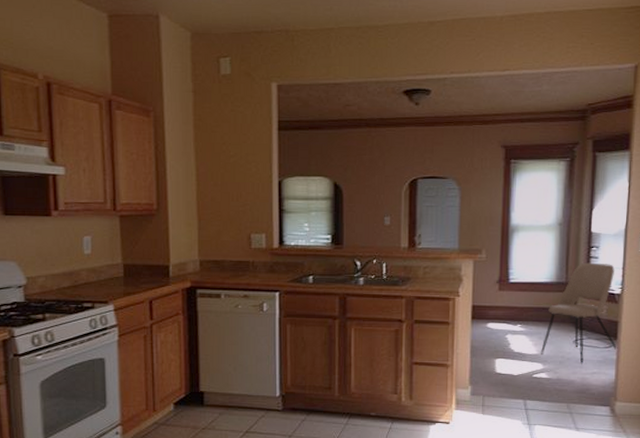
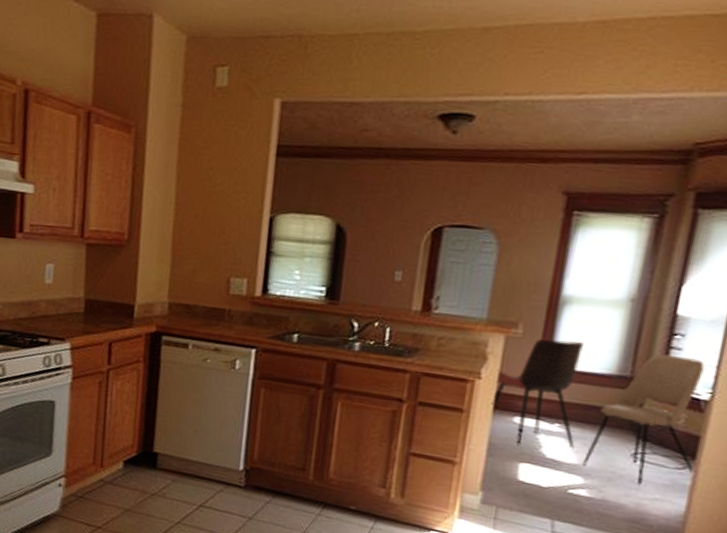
dining chair: none [469,259,533,346] -> present [491,338,584,449]

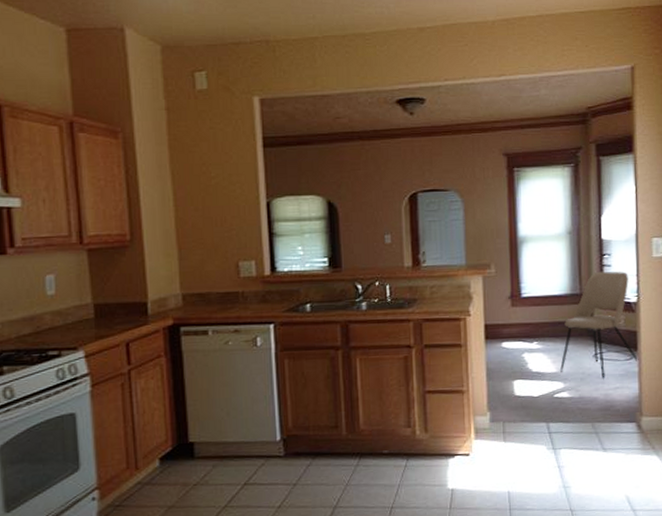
dining chair: present [491,338,584,449] -> none [481,271,551,366]

